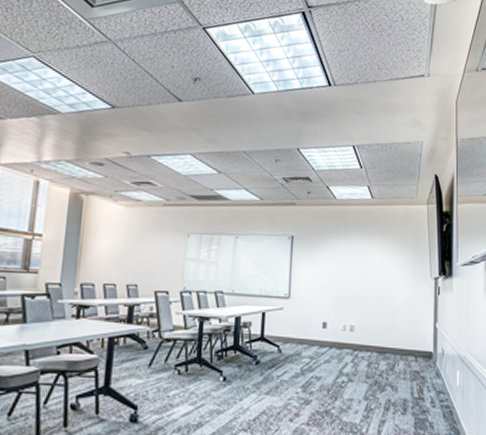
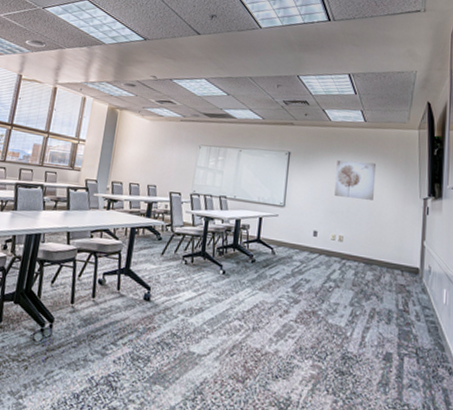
wall art: none [343,242,386,284] -> present [334,160,377,200]

